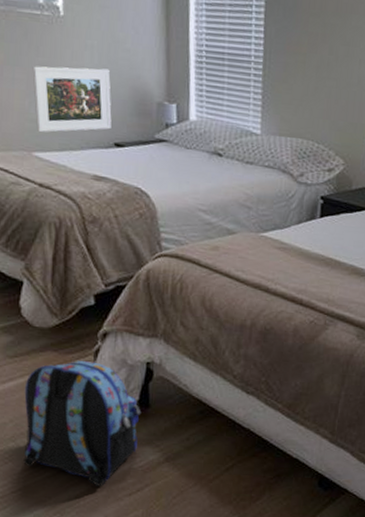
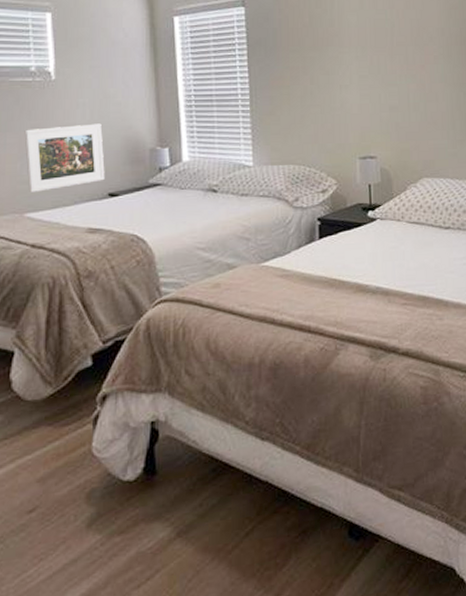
backpack: present [23,361,142,486] -> none [13,430,148,583]

